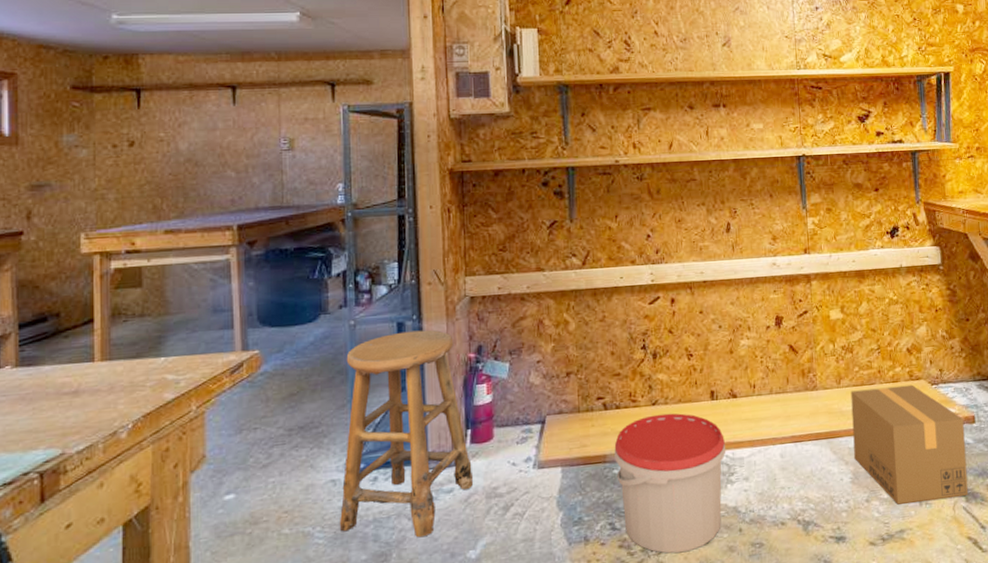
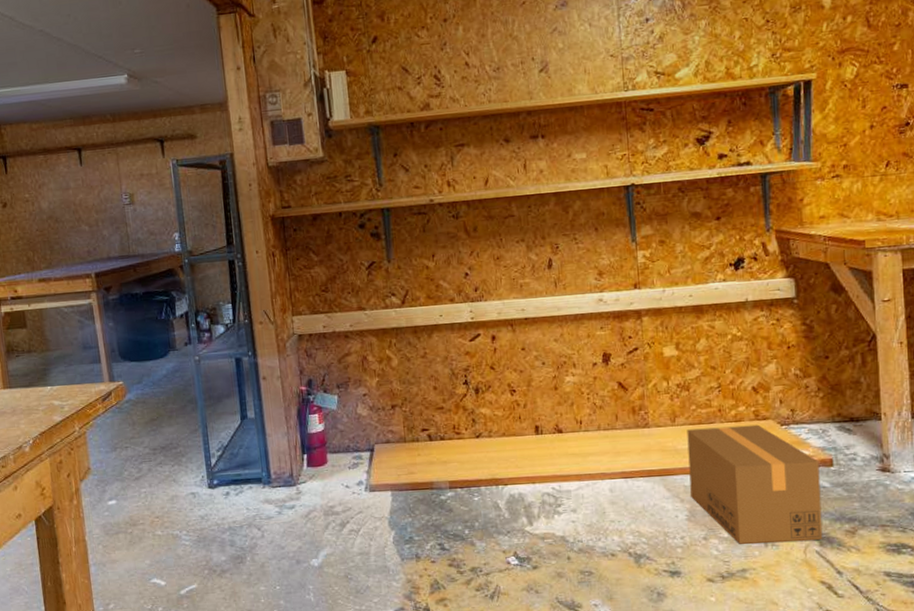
step stool: present [340,330,474,538] -> none [194,365,312,545]
bucket: present [614,413,726,554] -> none [440,445,553,575]

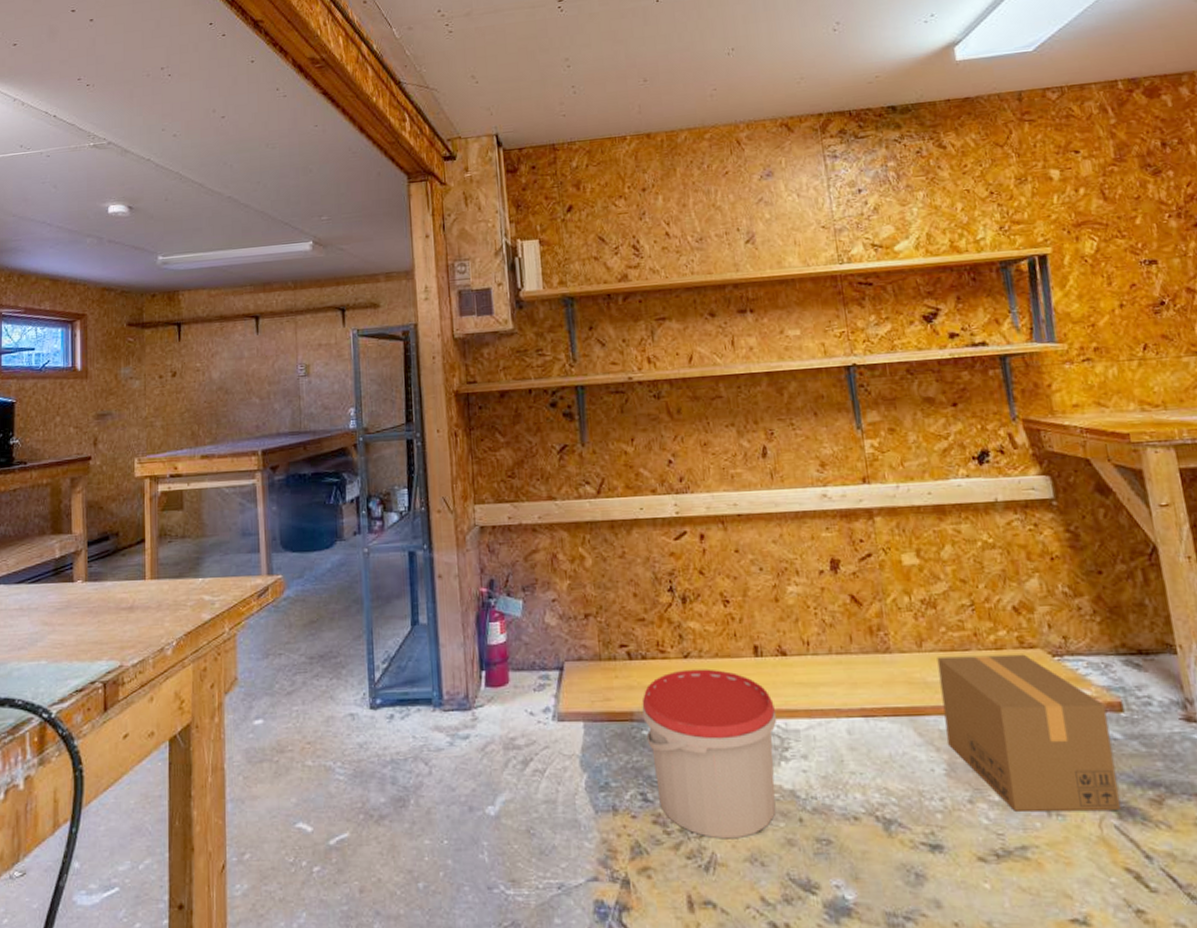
bucket: none [440,445,553,575] -> present [642,669,777,839]

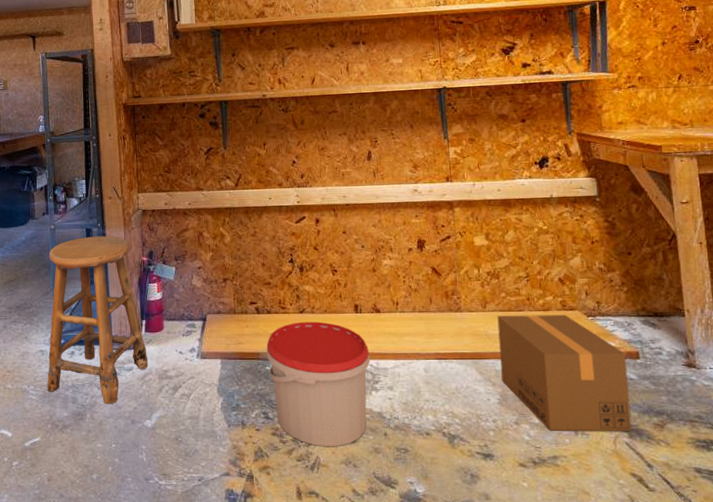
step stool: none [359,560,490,785] -> present [47,236,148,404]

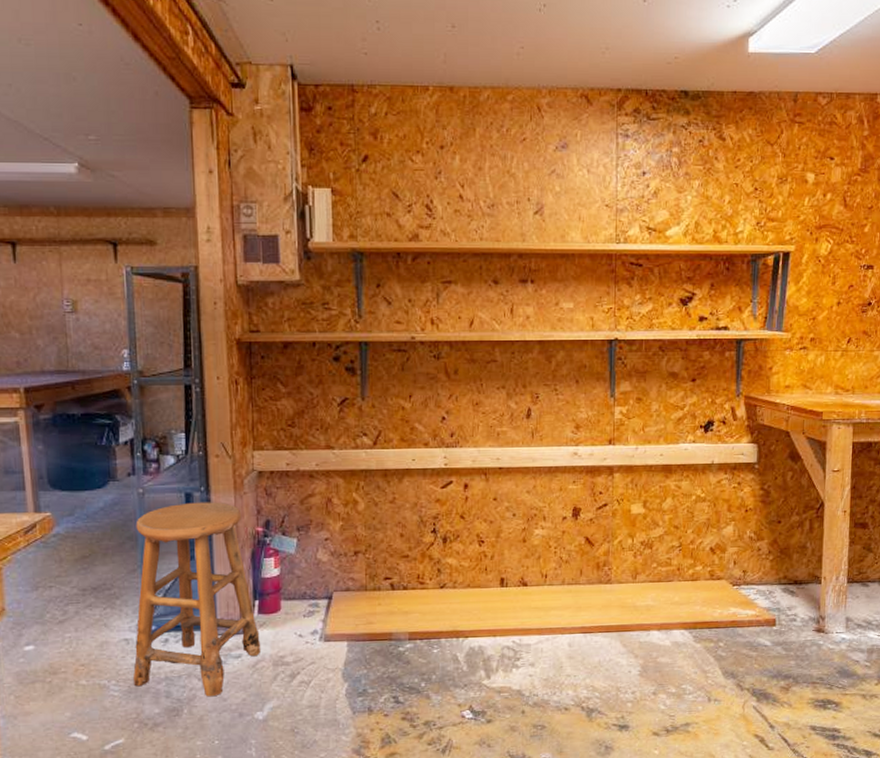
bucket: present [266,321,371,447] -> none [400,597,513,729]
cardboard box: present [497,314,632,432] -> none [645,584,763,699]

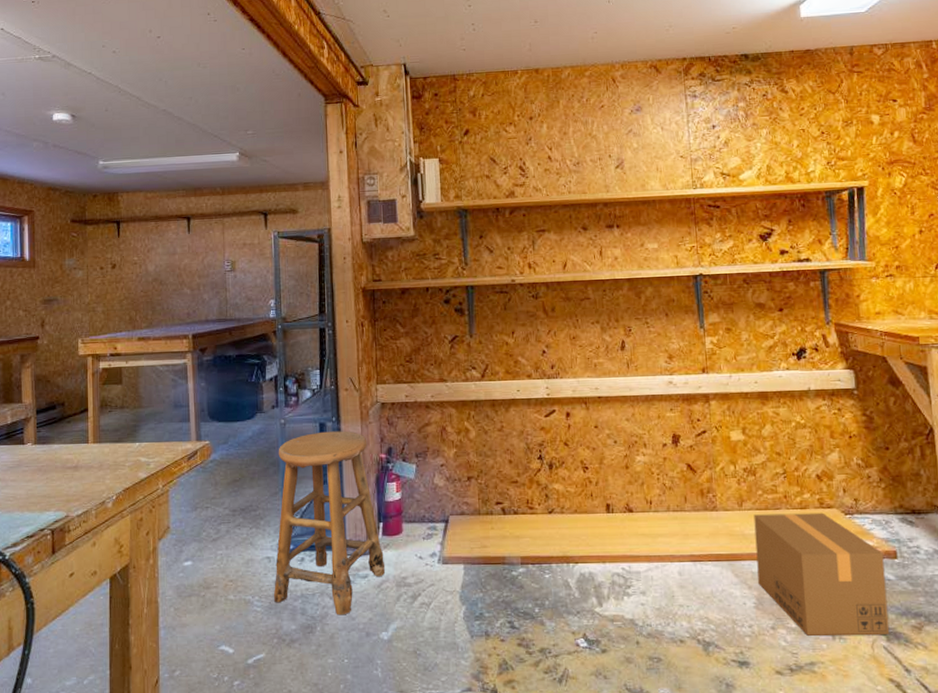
cardboard box: none [645,584,763,699] -> present [753,512,890,636]

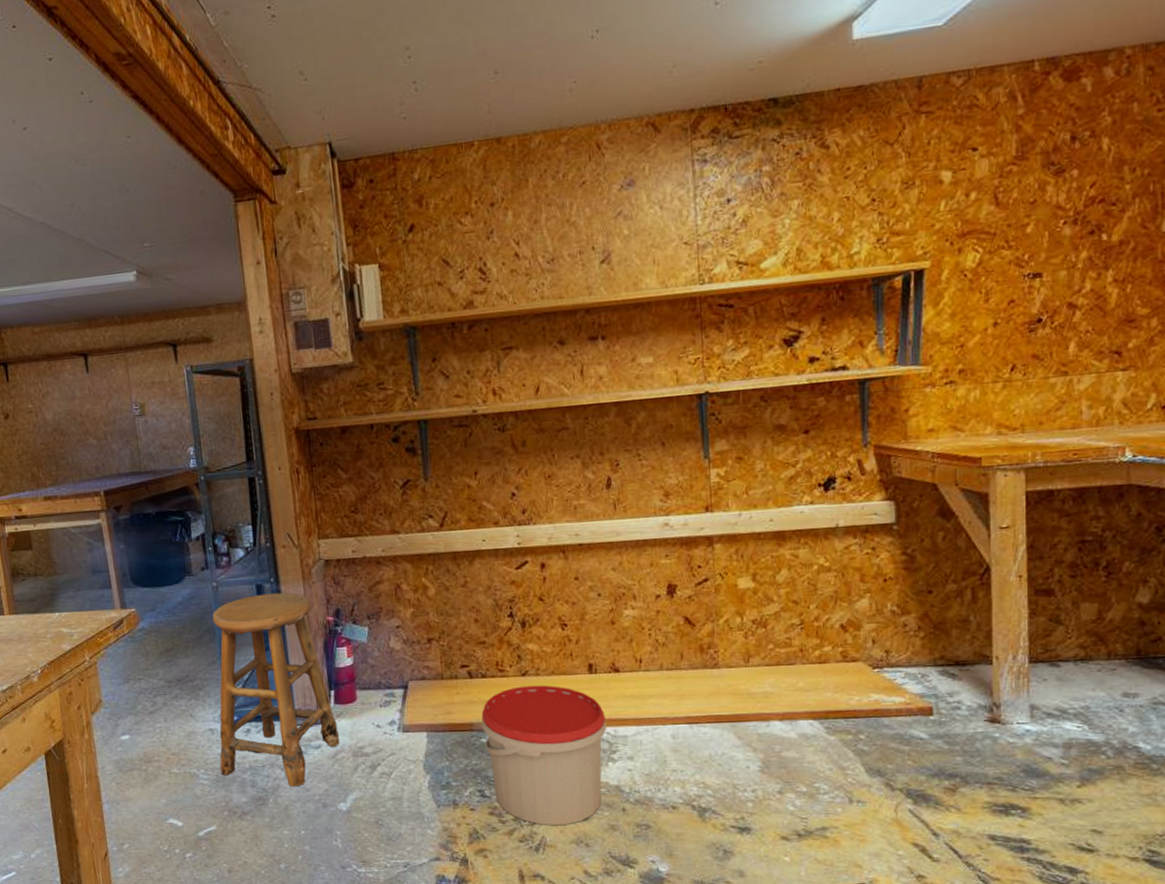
bucket: none [512,522,623,658] -> present [481,685,607,826]
cardboard box: present [753,512,890,636] -> none [762,667,918,800]

